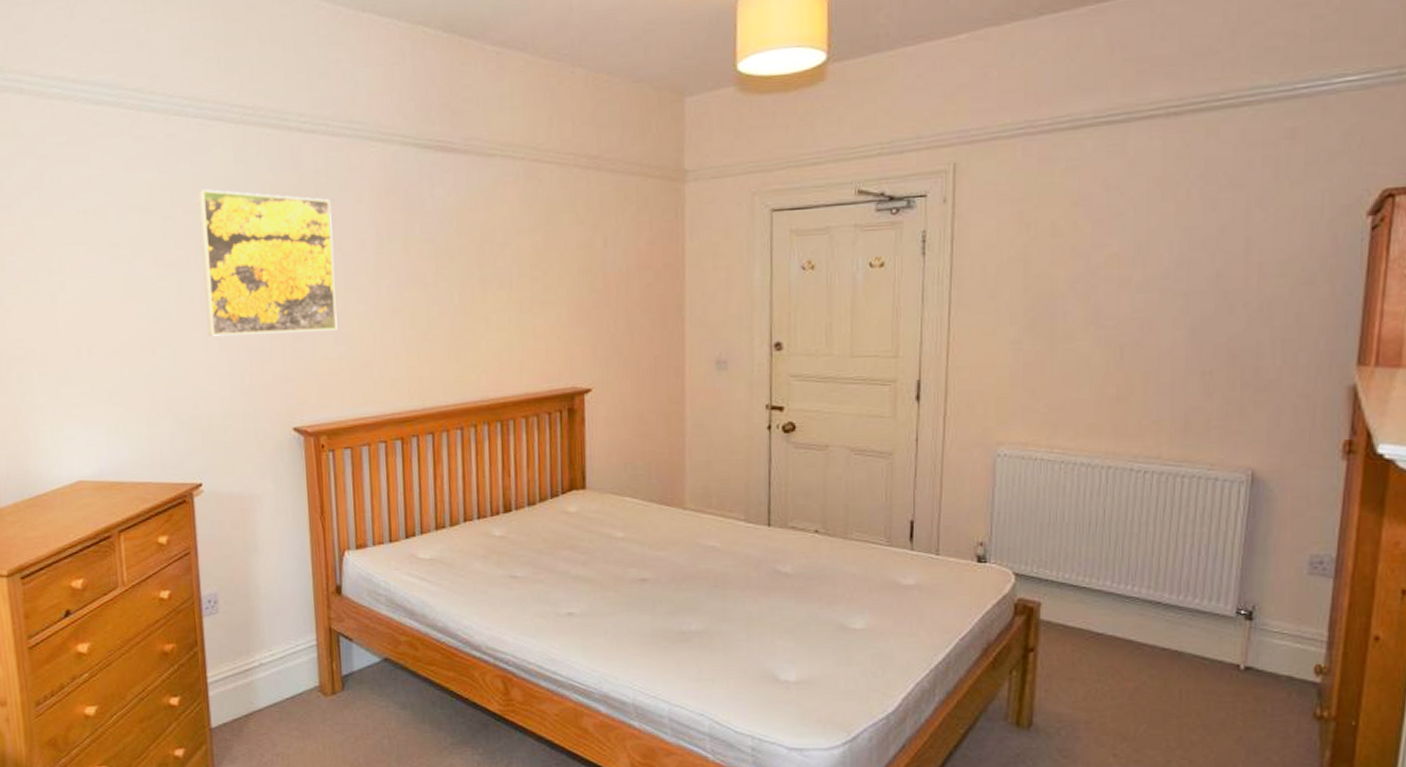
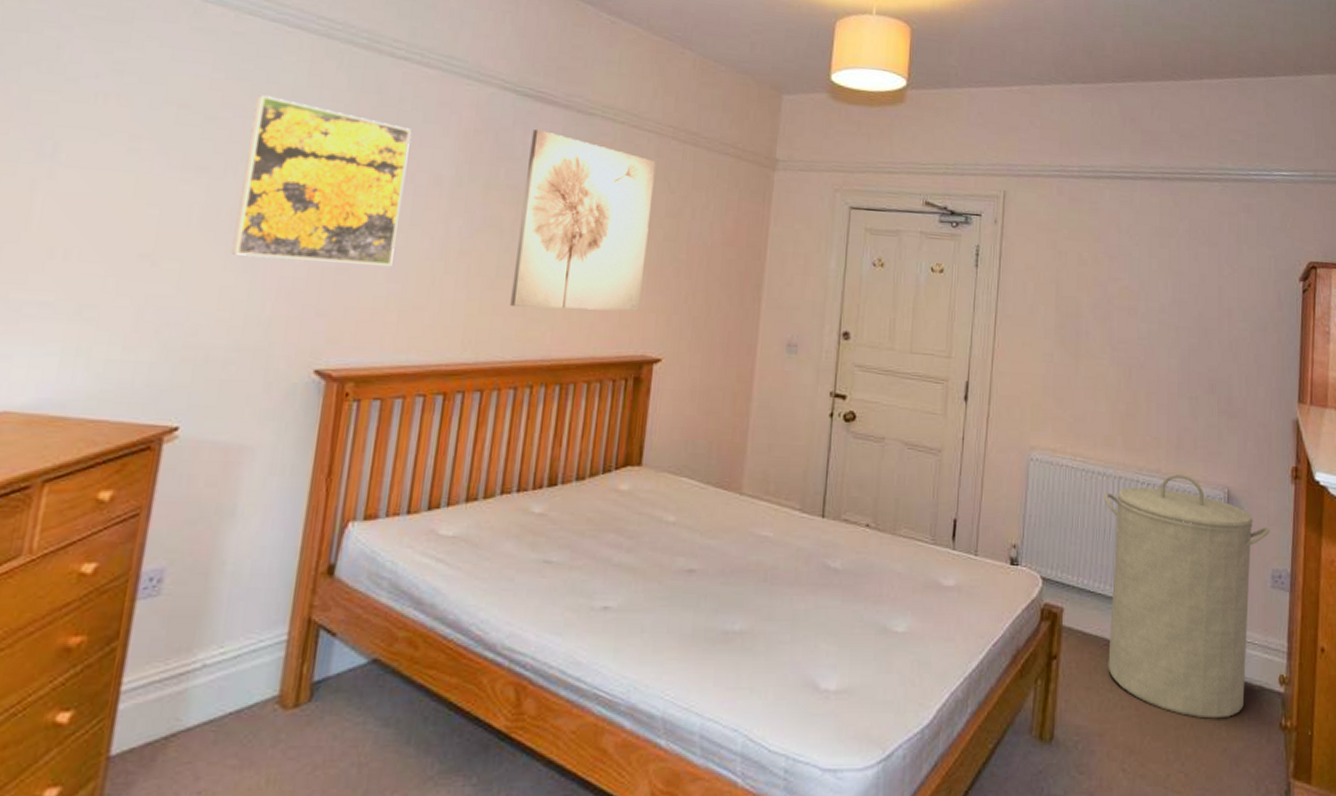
wall art: none [438,179,564,354] -> present [510,128,656,311]
laundry hamper: none [1088,457,1309,708] -> present [1103,473,1270,719]

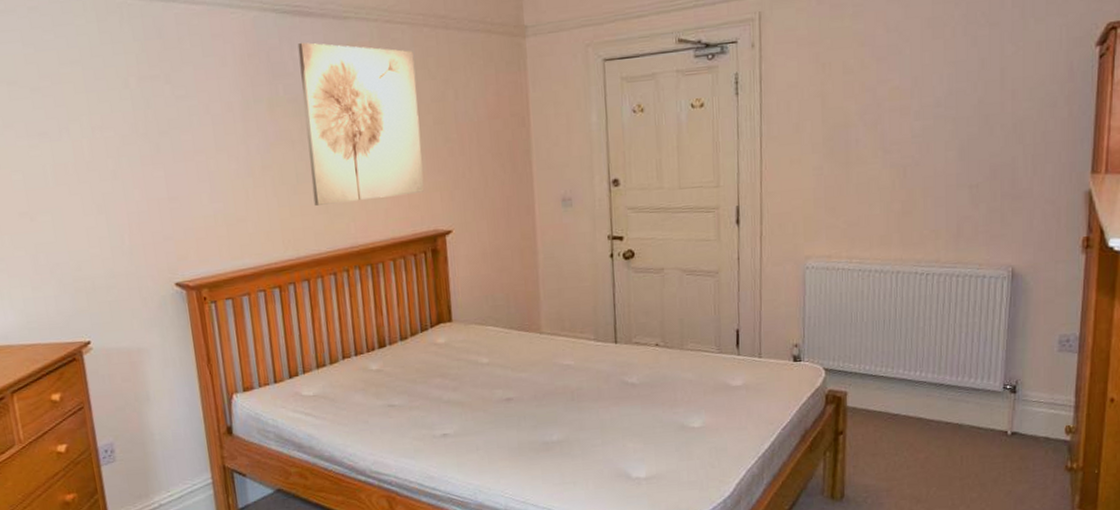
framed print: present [230,95,411,266] -> none [64,59,211,201]
laundry hamper: present [1103,473,1270,719] -> none [881,259,1057,469]

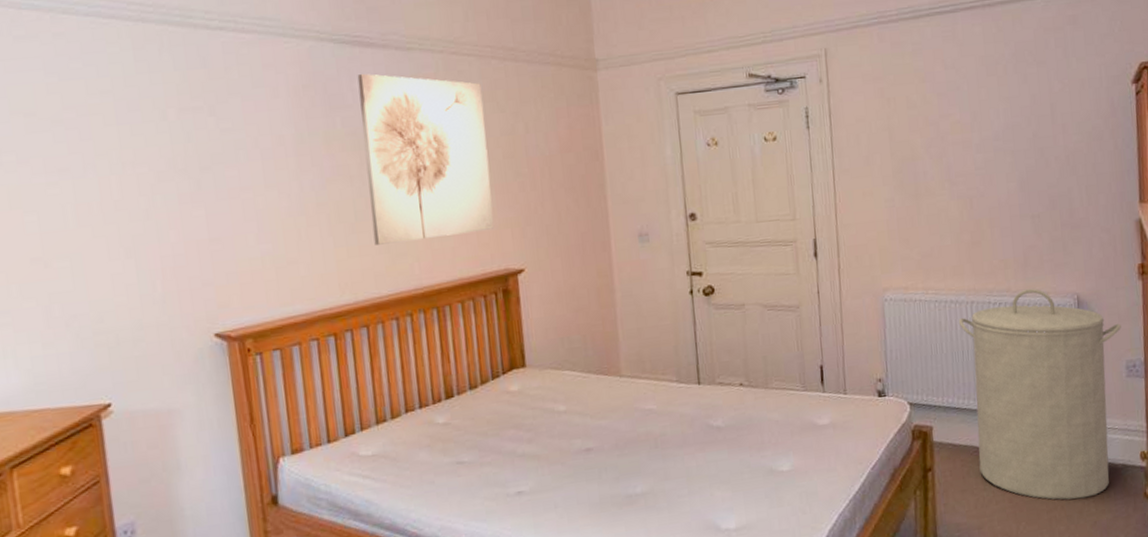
laundry hamper: none [881,259,1057,469] -> present [958,288,1121,500]

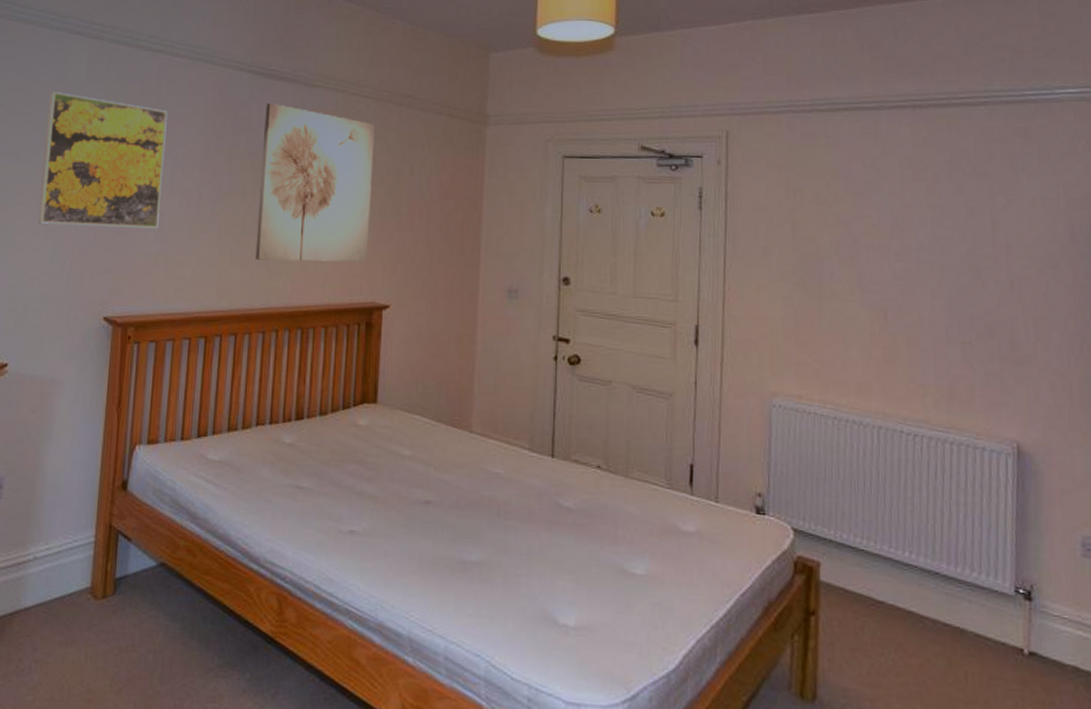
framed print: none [93,89,259,244] -> present [37,92,168,228]
laundry hamper: present [958,288,1121,500] -> none [861,424,1077,698]

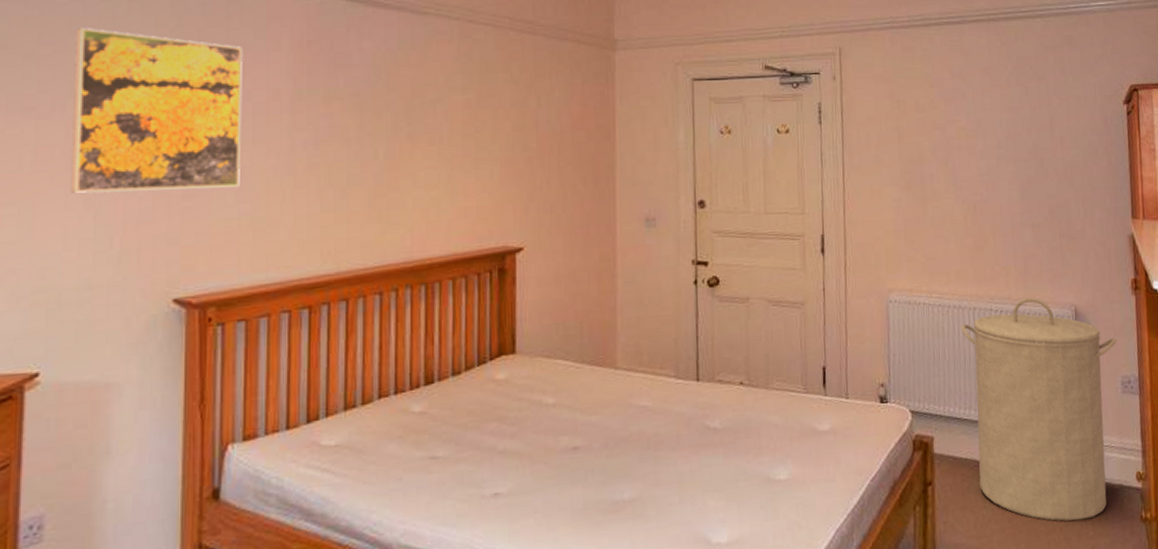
wall art: present [255,102,375,262] -> none [365,33,497,213]
laundry hamper: none [861,424,1077,698] -> present [961,297,1117,522]

